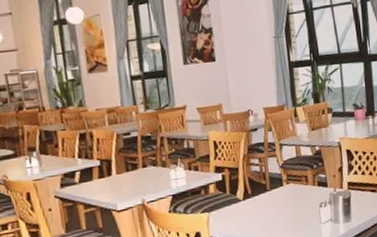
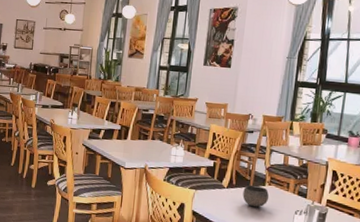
bowl: none [261,187,290,213] -> present [242,185,270,208]

